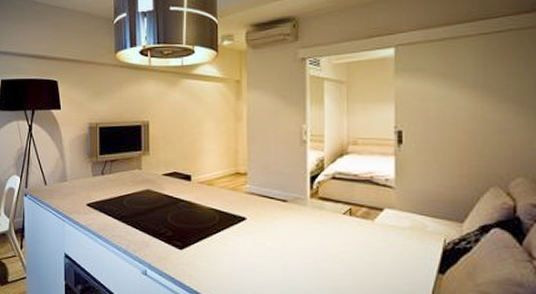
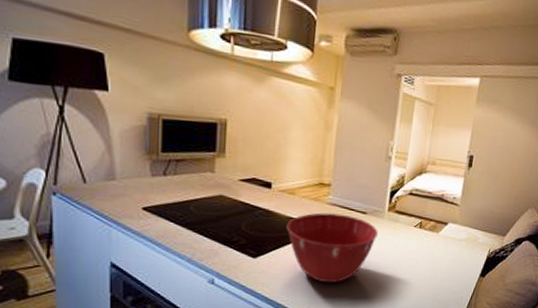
mixing bowl: none [208,202,302,278] -> present [286,212,378,284]

